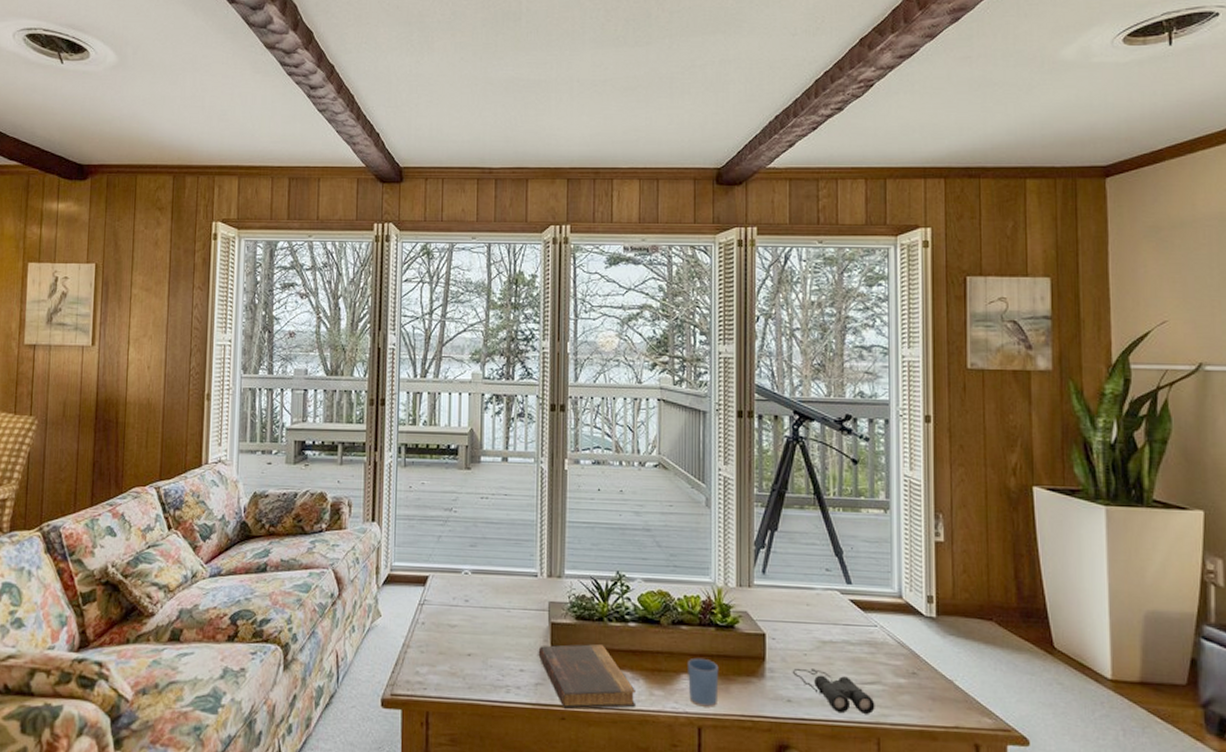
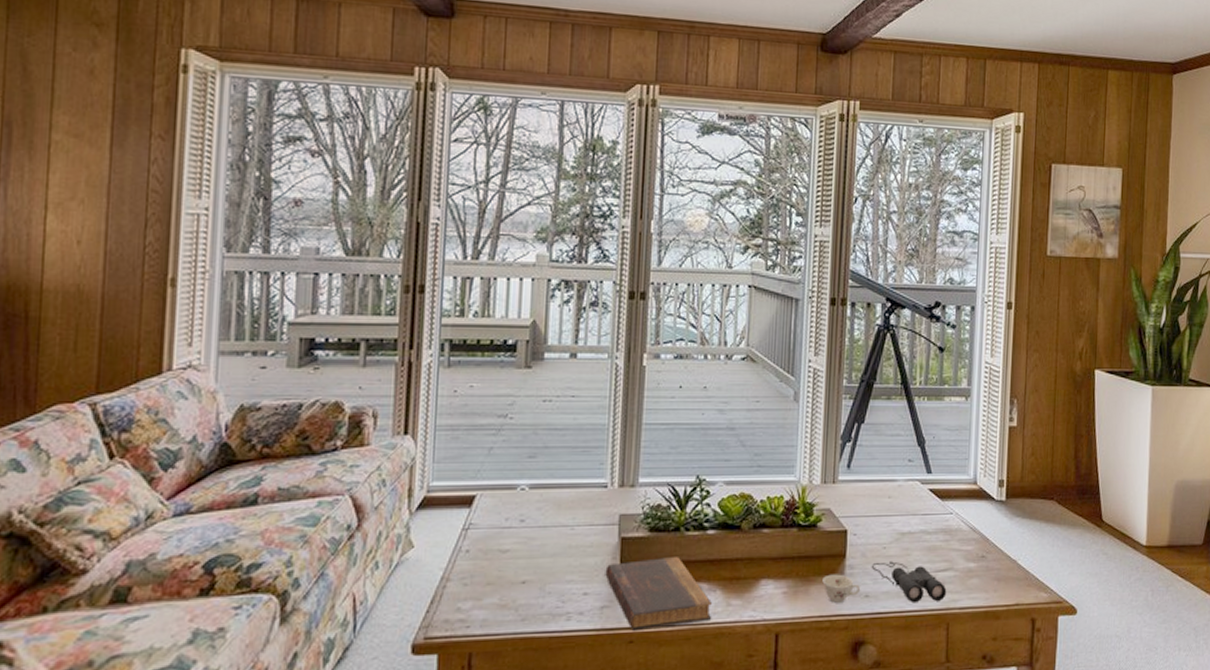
mug: present [688,657,719,707] -> none [767,561,799,612]
teacup: none [743,675,781,704] -> present [822,574,860,603]

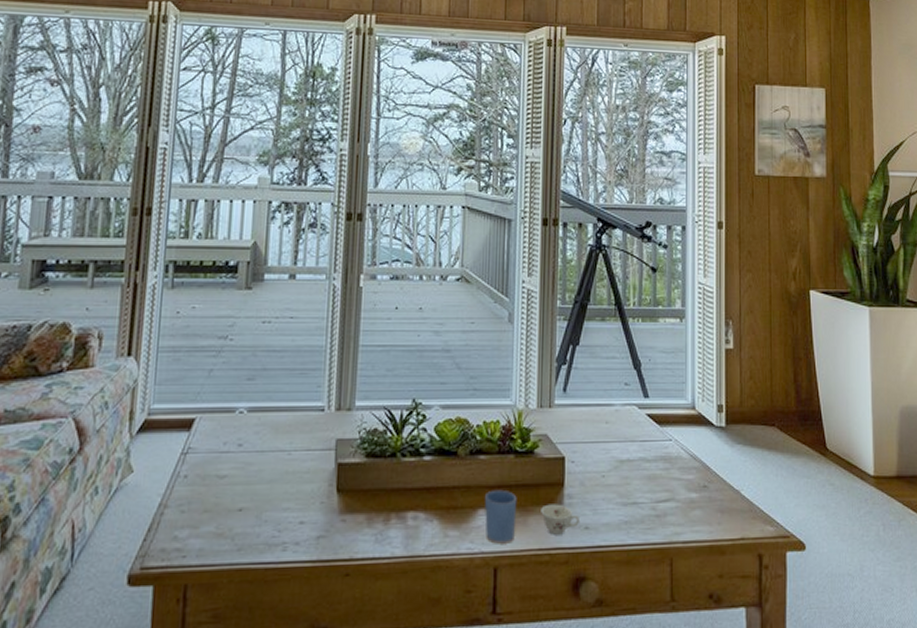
book: present [605,557,712,630] -> none [321,484,428,562]
mug: none [767,561,799,612] -> present [485,489,517,544]
binoculars: present [871,561,947,603] -> none [590,490,669,536]

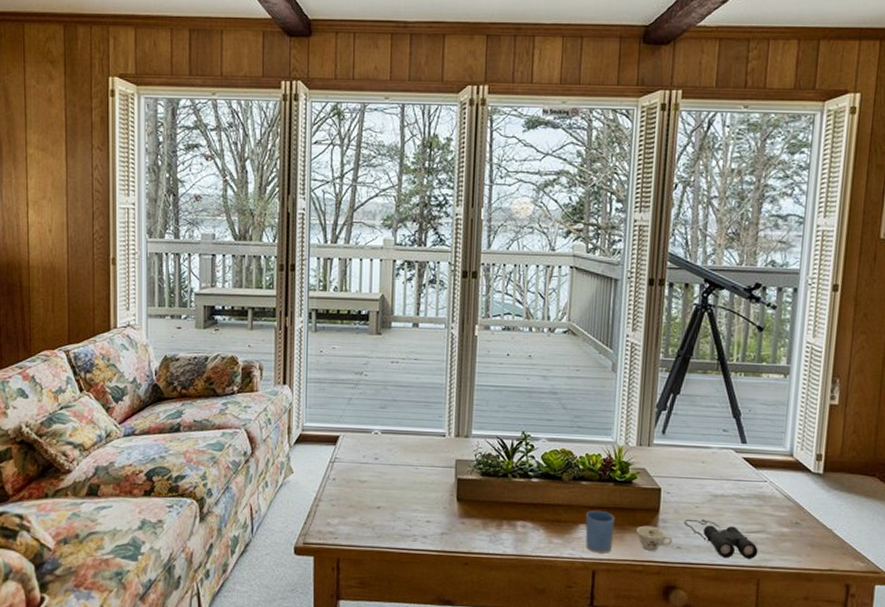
binoculars: none [590,490,669,536] -> present [683,519,758,559]

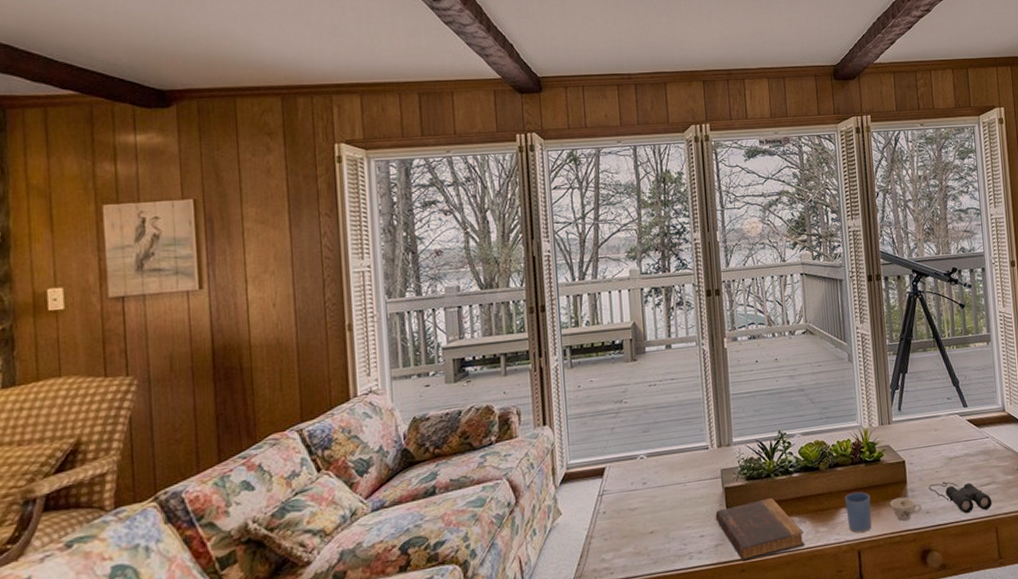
book: none [444,498,535,556] -> present [715,498,804,561]

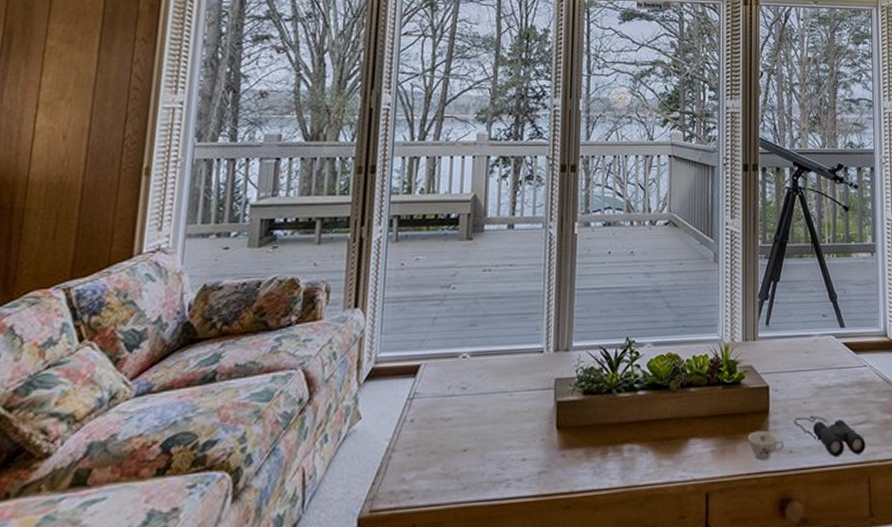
book: present [715,498,804,561] -> none [542,419,644,496]
mug: present [845,491,872,533] -> none [696,419,726,471]

